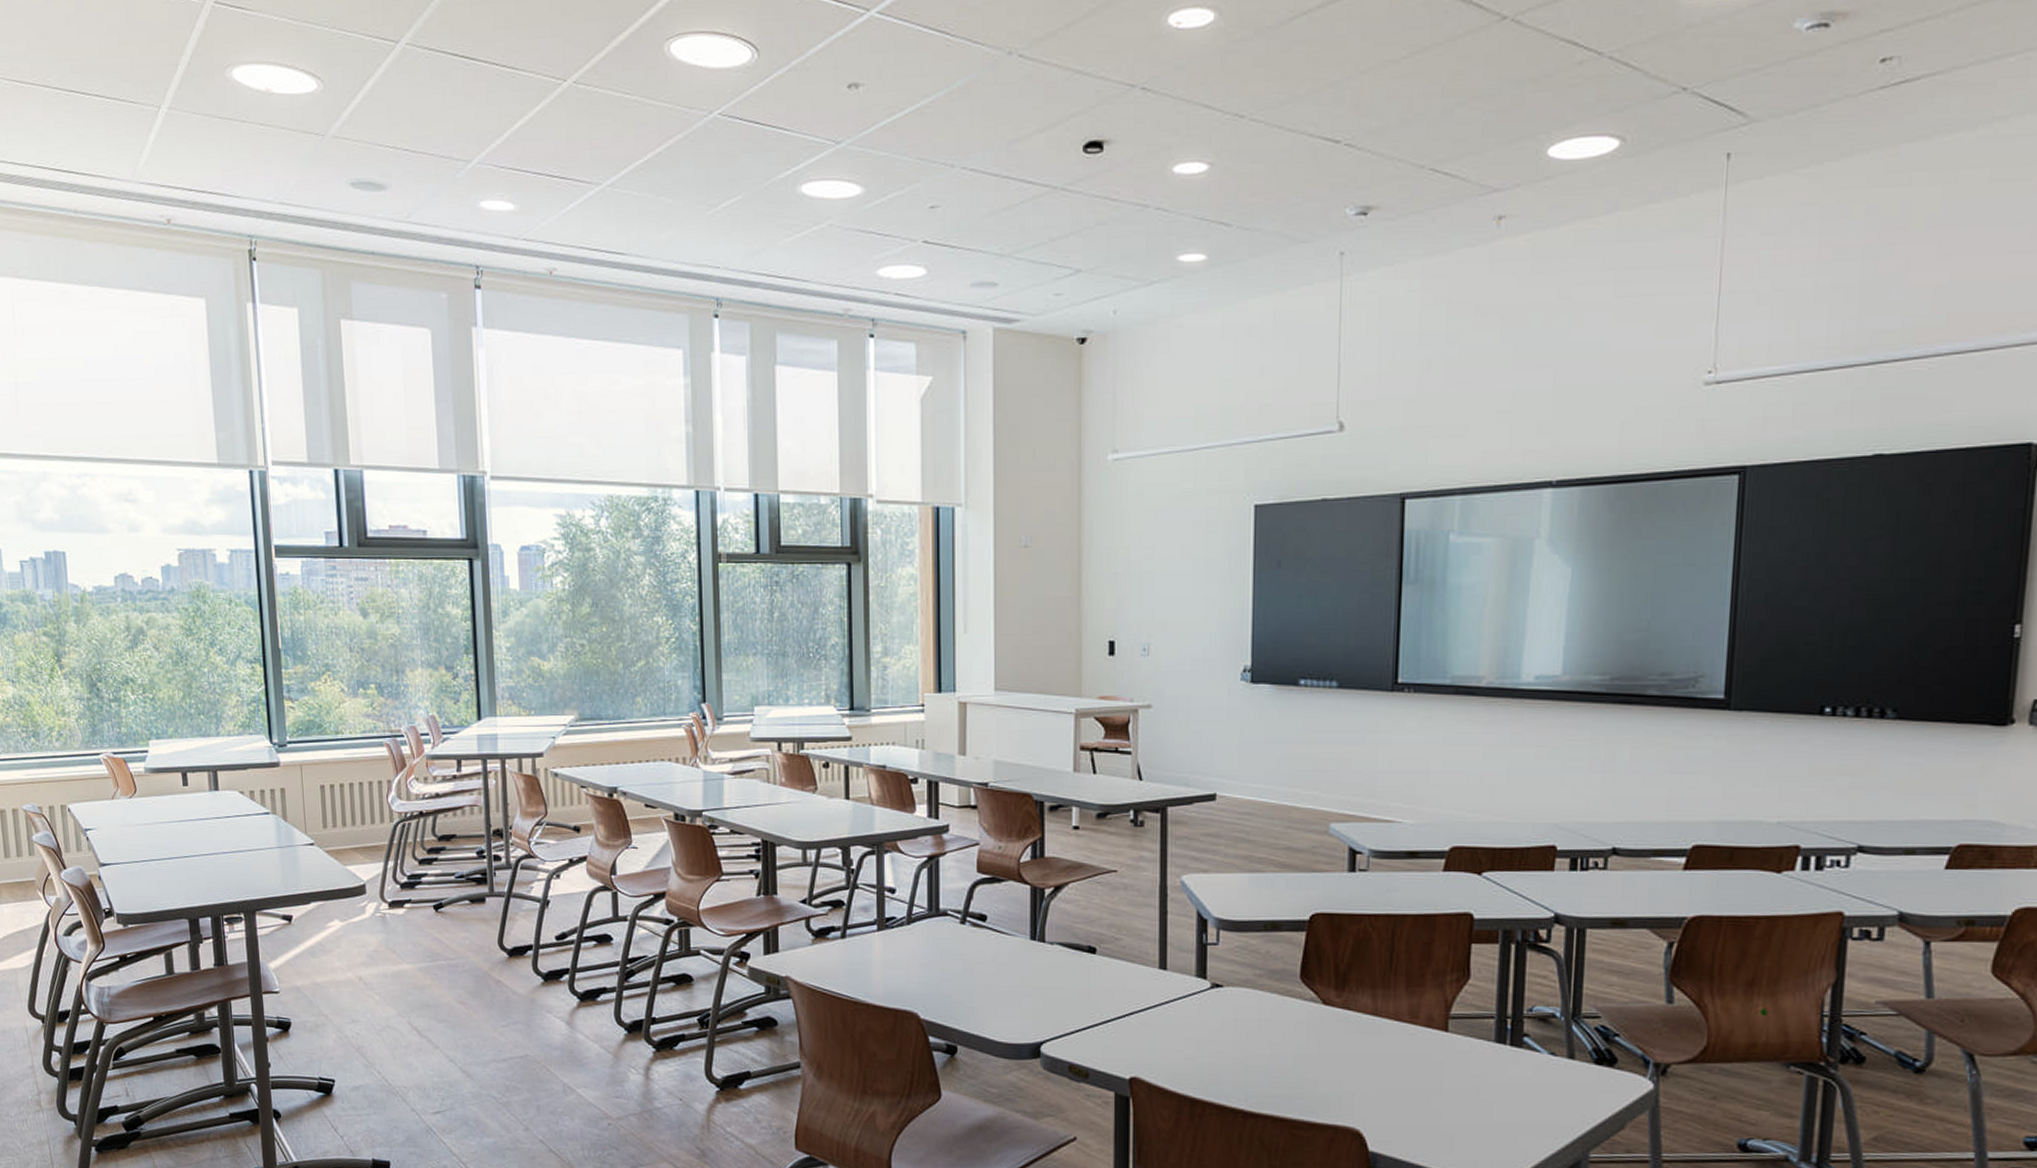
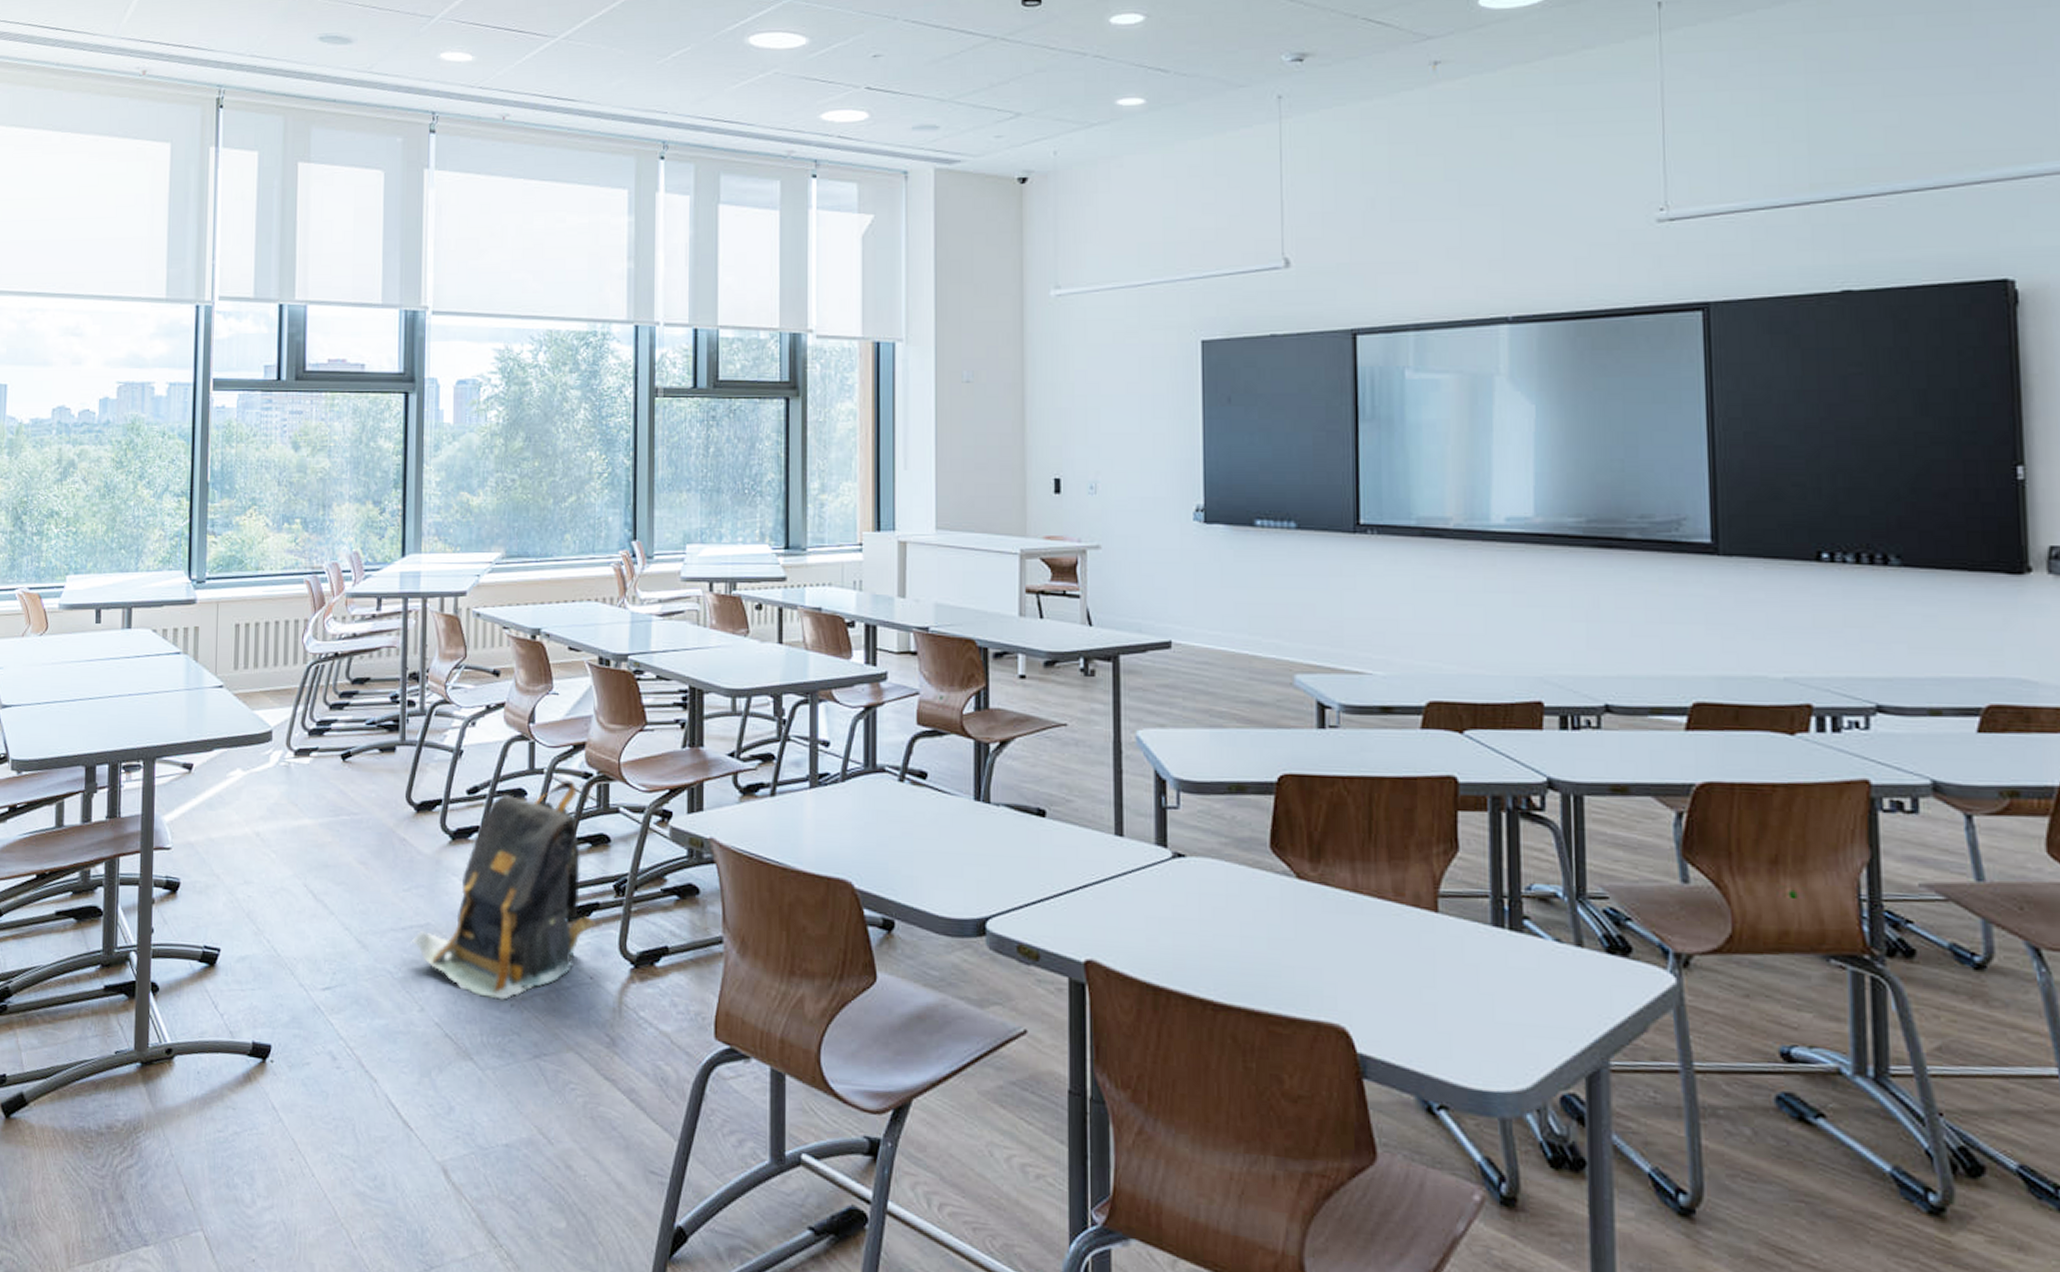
backpack: none [512,926,682,1120] -> present [411,780,595,1000]

